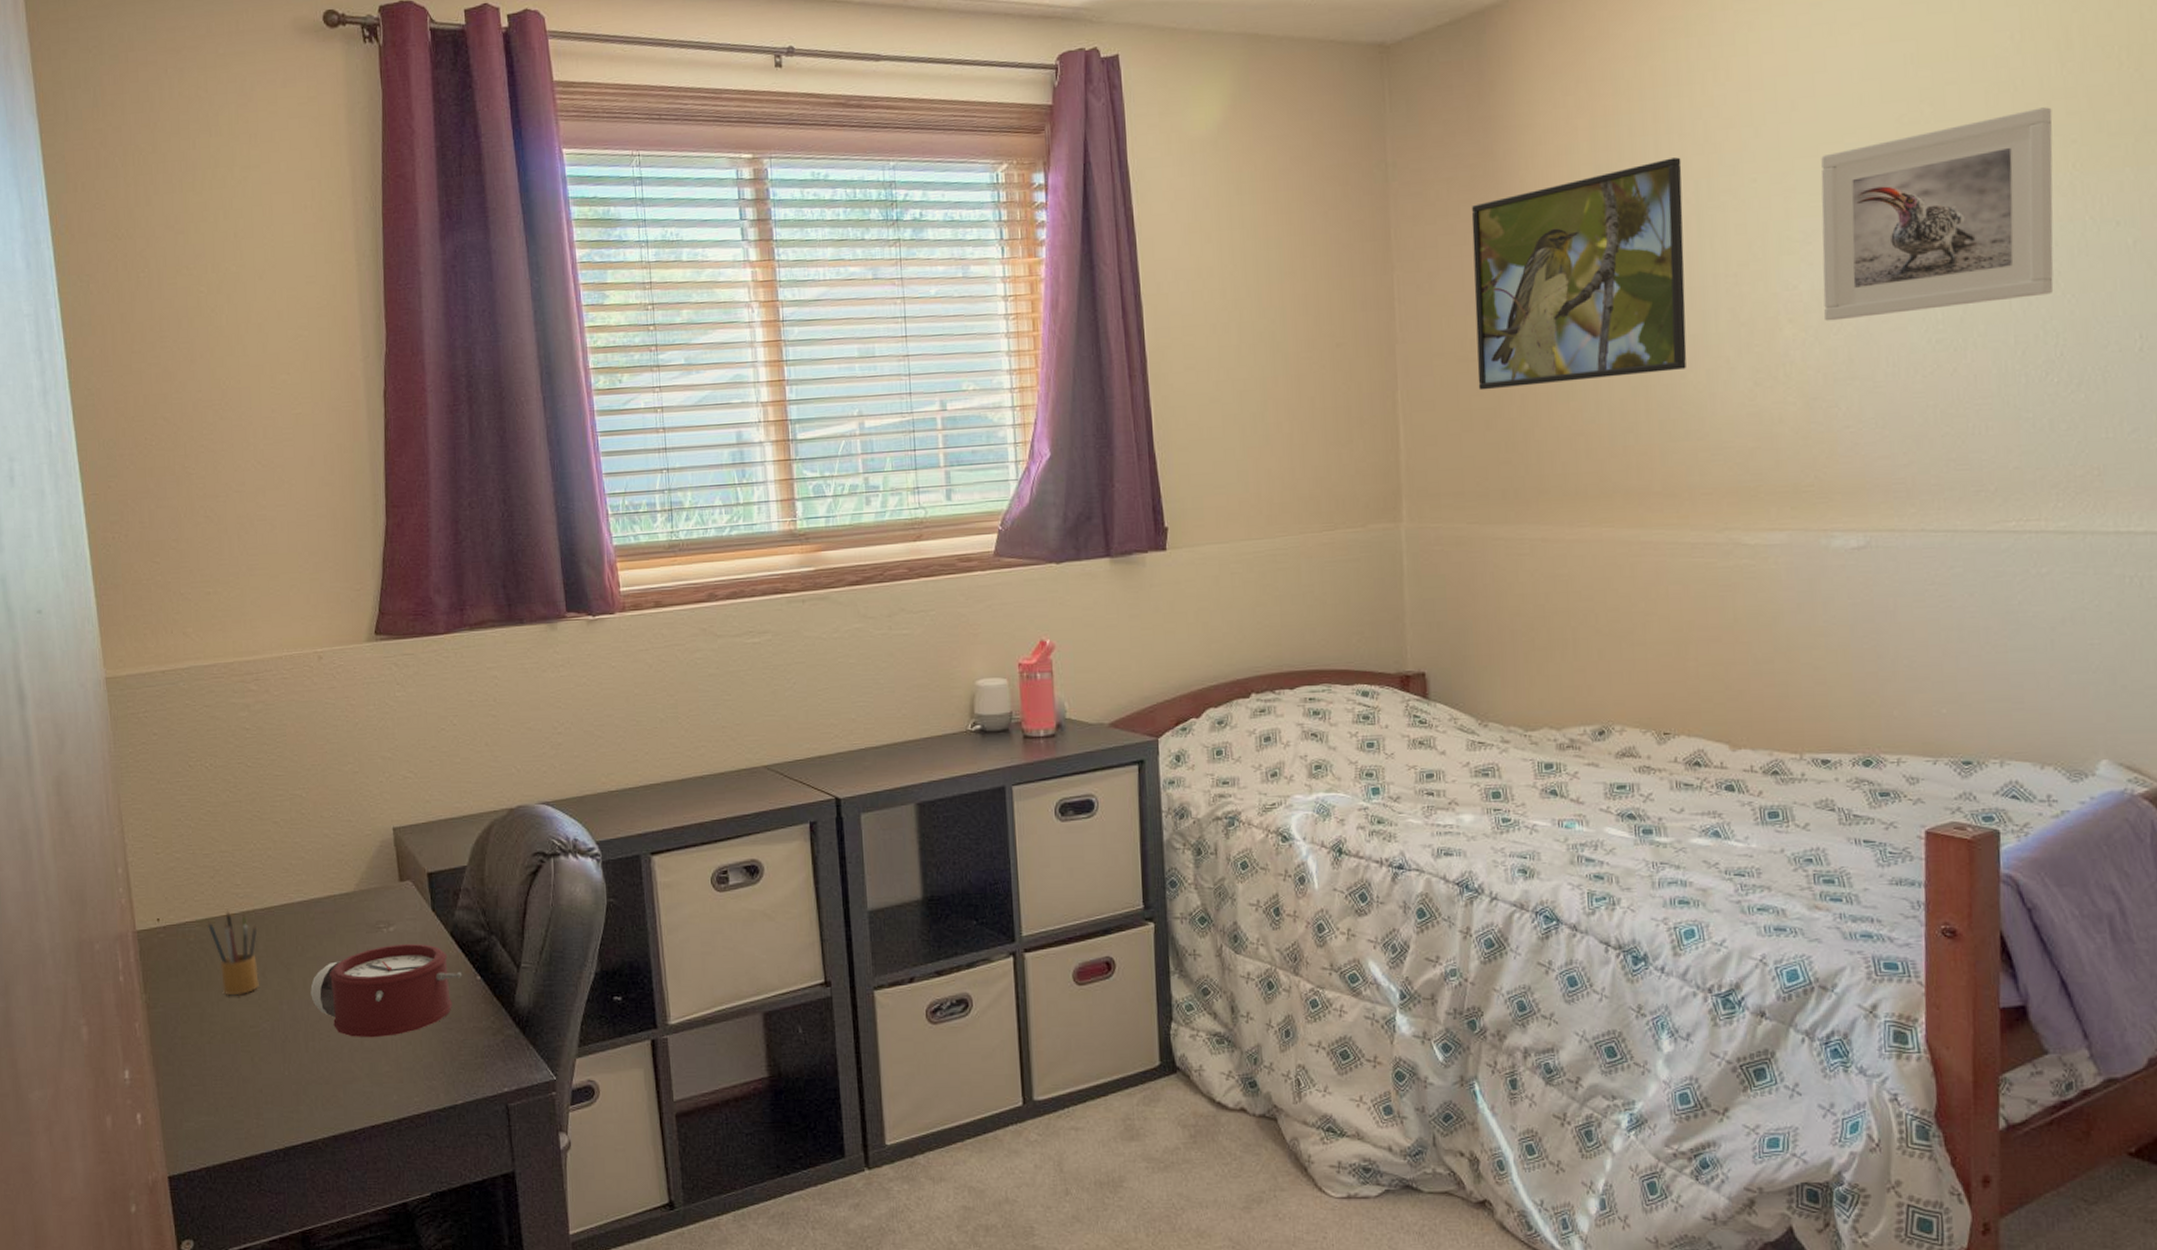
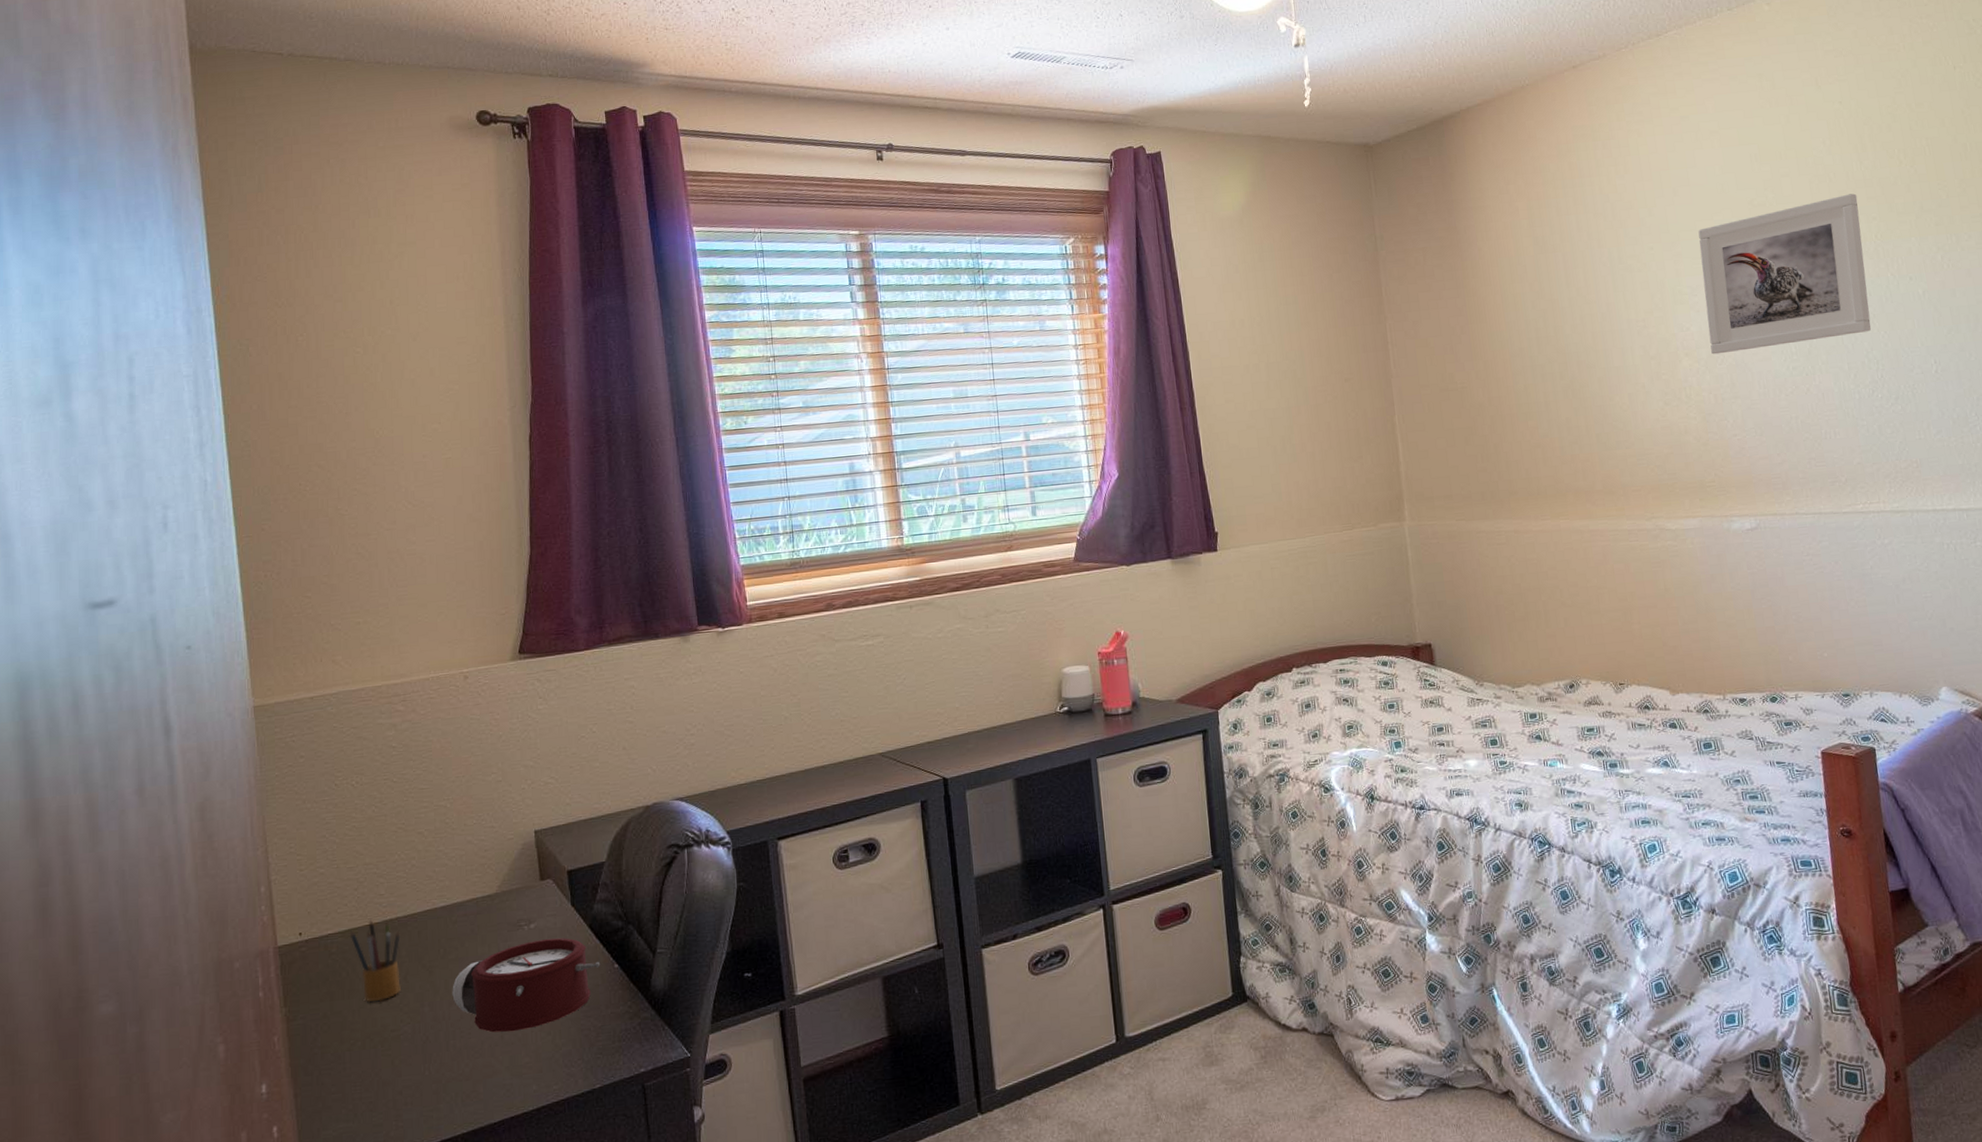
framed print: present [1471,157,1687,391] -> none [1443,231,1613,414]

